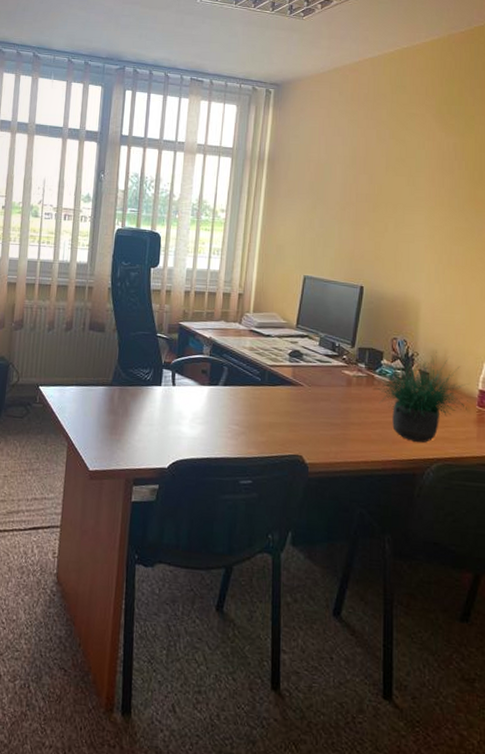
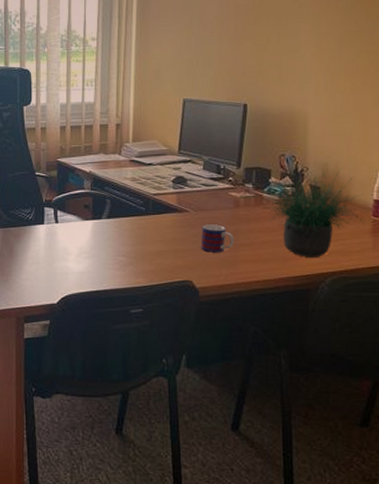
mug: none [312,400,345,429] -> present [200,224,234,252]

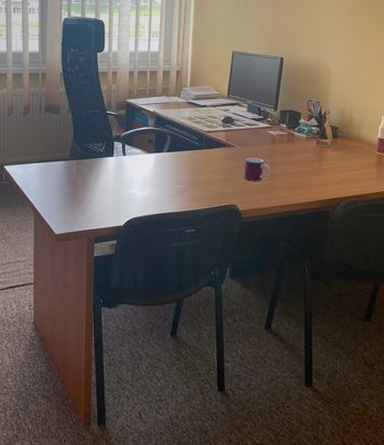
potted plant: present [263,164,363,257] -> none [294,108,371,185]

